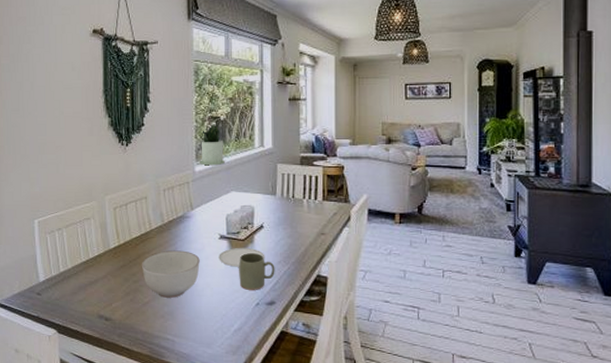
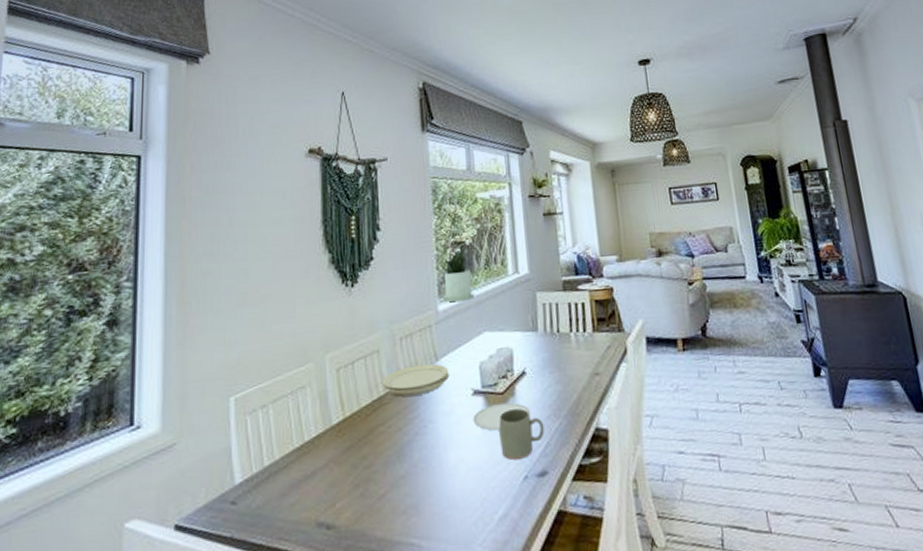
bowl: present [141,250,200,298] -> none [374,416,450,485]
plate: none [148,211,202,235] -> present [382,364,450,397]

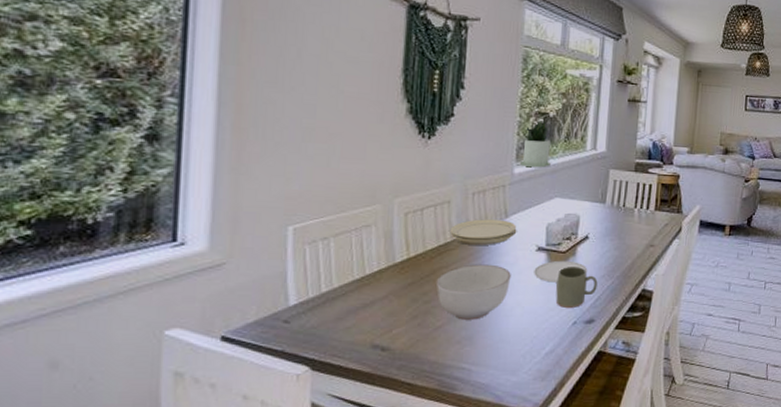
bowl: none [374,416,450,485] -> present [435,264,511,320]

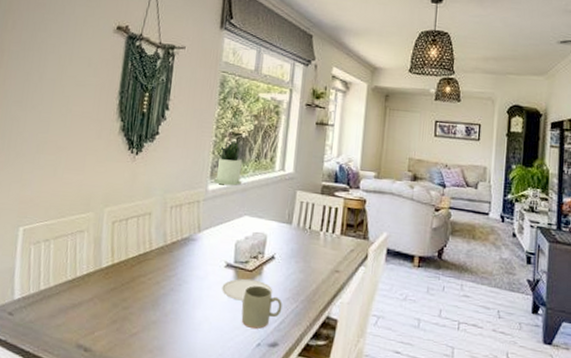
bowl: present [435,264,511,320] -> none [134,275,201,331]
plate: present [449,219,517,246] -> none [149,231,208,258]

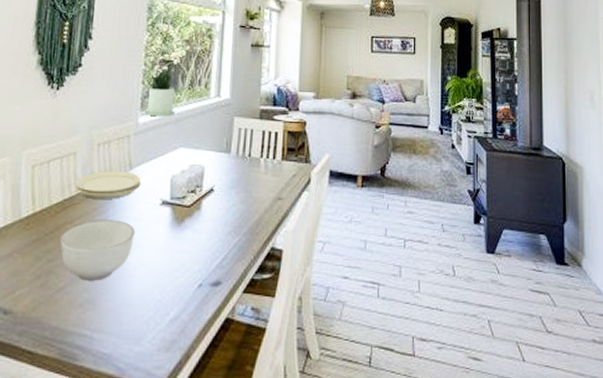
bowl: none [134,275,201,331] -> present [59,219,135,281]
plate: none [149,231,208,258] -> present [75,171,141,200]
plate: present [222,278,273,301] -> none [158,215,214,240]
mug: present [241,286,282,329] -> none [180,222,224,268]

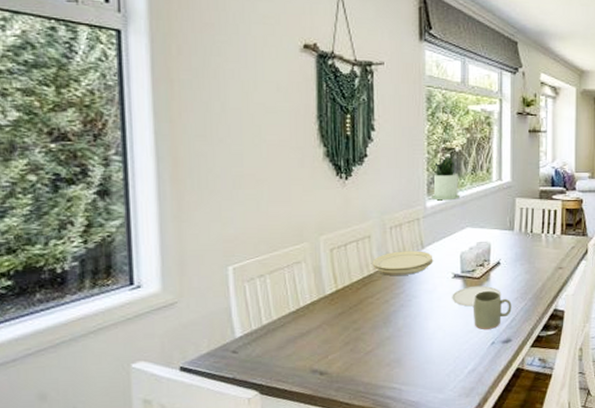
bowl: present [59,219,135,281] -> none [363,292,431,344]
plate: none [158,215,214,240] -> present [452,285,502,307]
mug: none [180,222,224,268] -> present [472,291,512,329]

